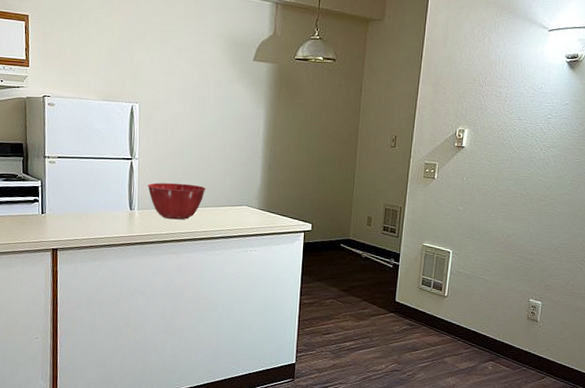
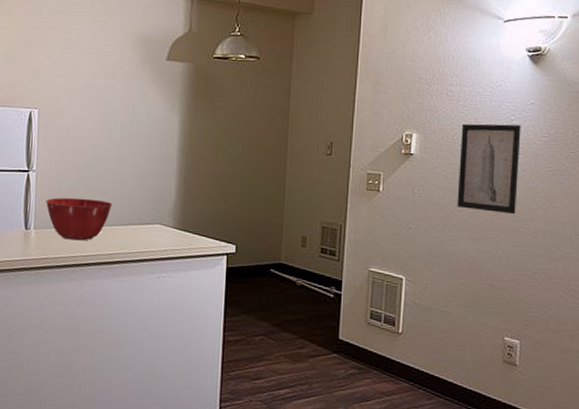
wall art: none [498,121,556,199] -> present [457,123,521,215]

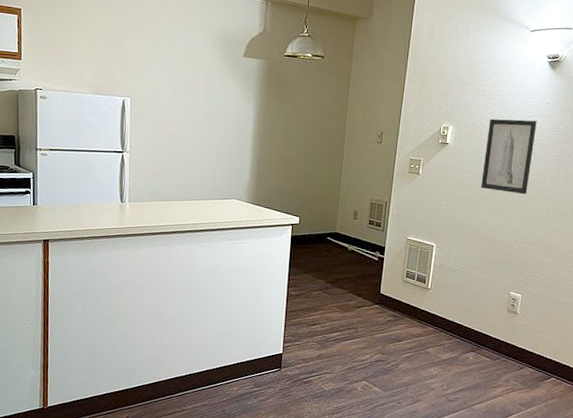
mixing bowl: present [46,197,113,241] -> none [138,175,196,213]

